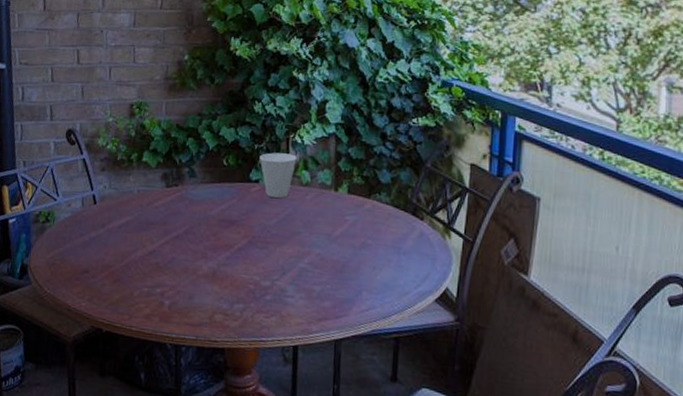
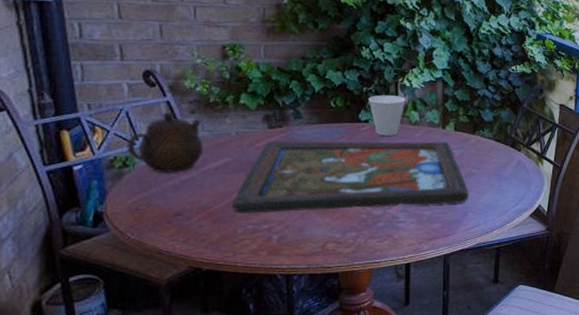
teapot: none [49,169,110,229] -> present [126,112,203,173]
framed painting: none [130,200,363,280] -> present [232,141,469,214]

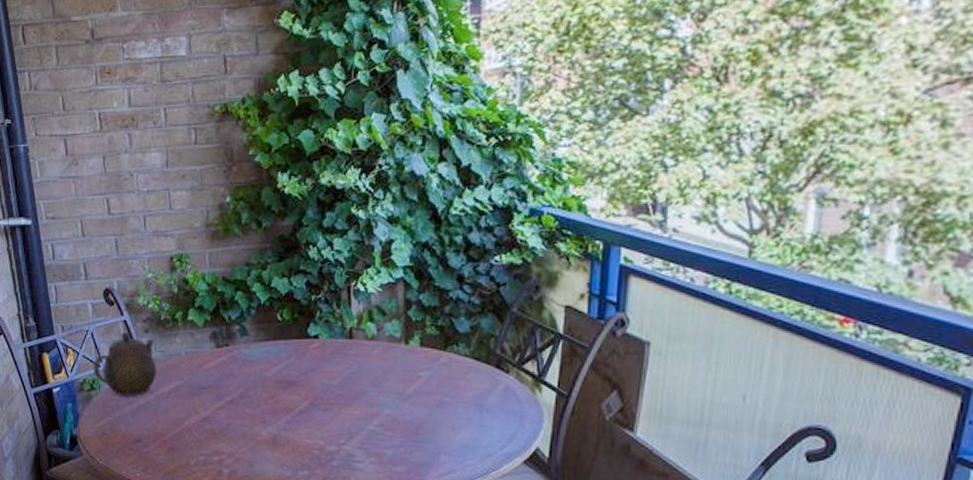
framed painting: present [232,141,469,214] -> none [184,360,440,443]
cup: present [368,95,406,136] -> none [317,303,360,354]

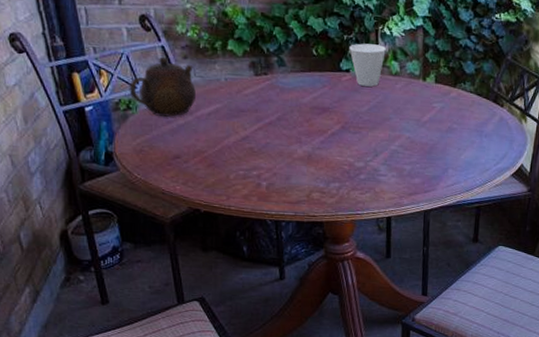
cup: none [317,303,360,354] -> present [349,43,386,87]

